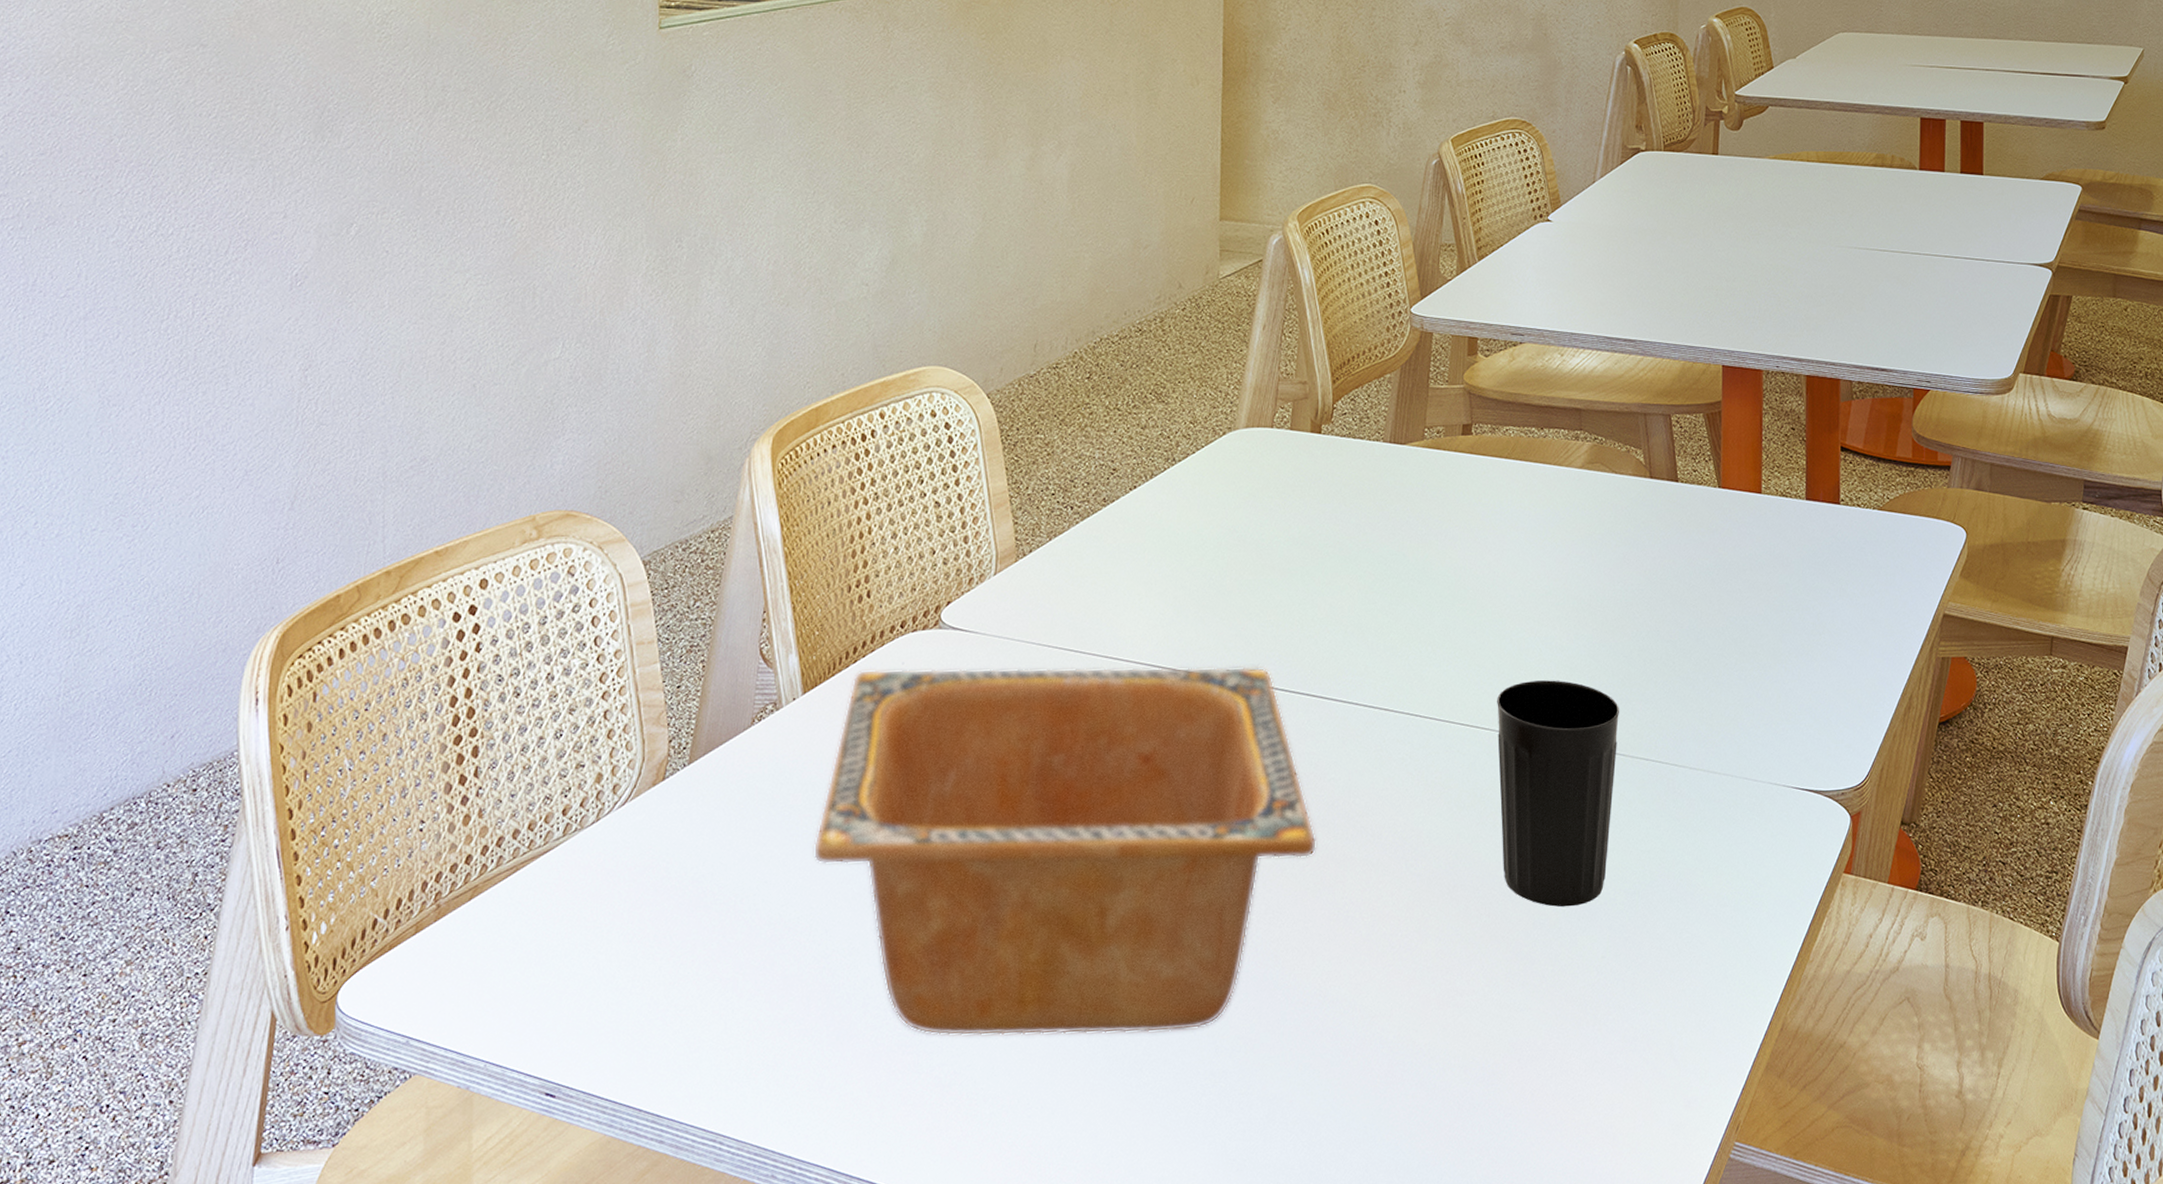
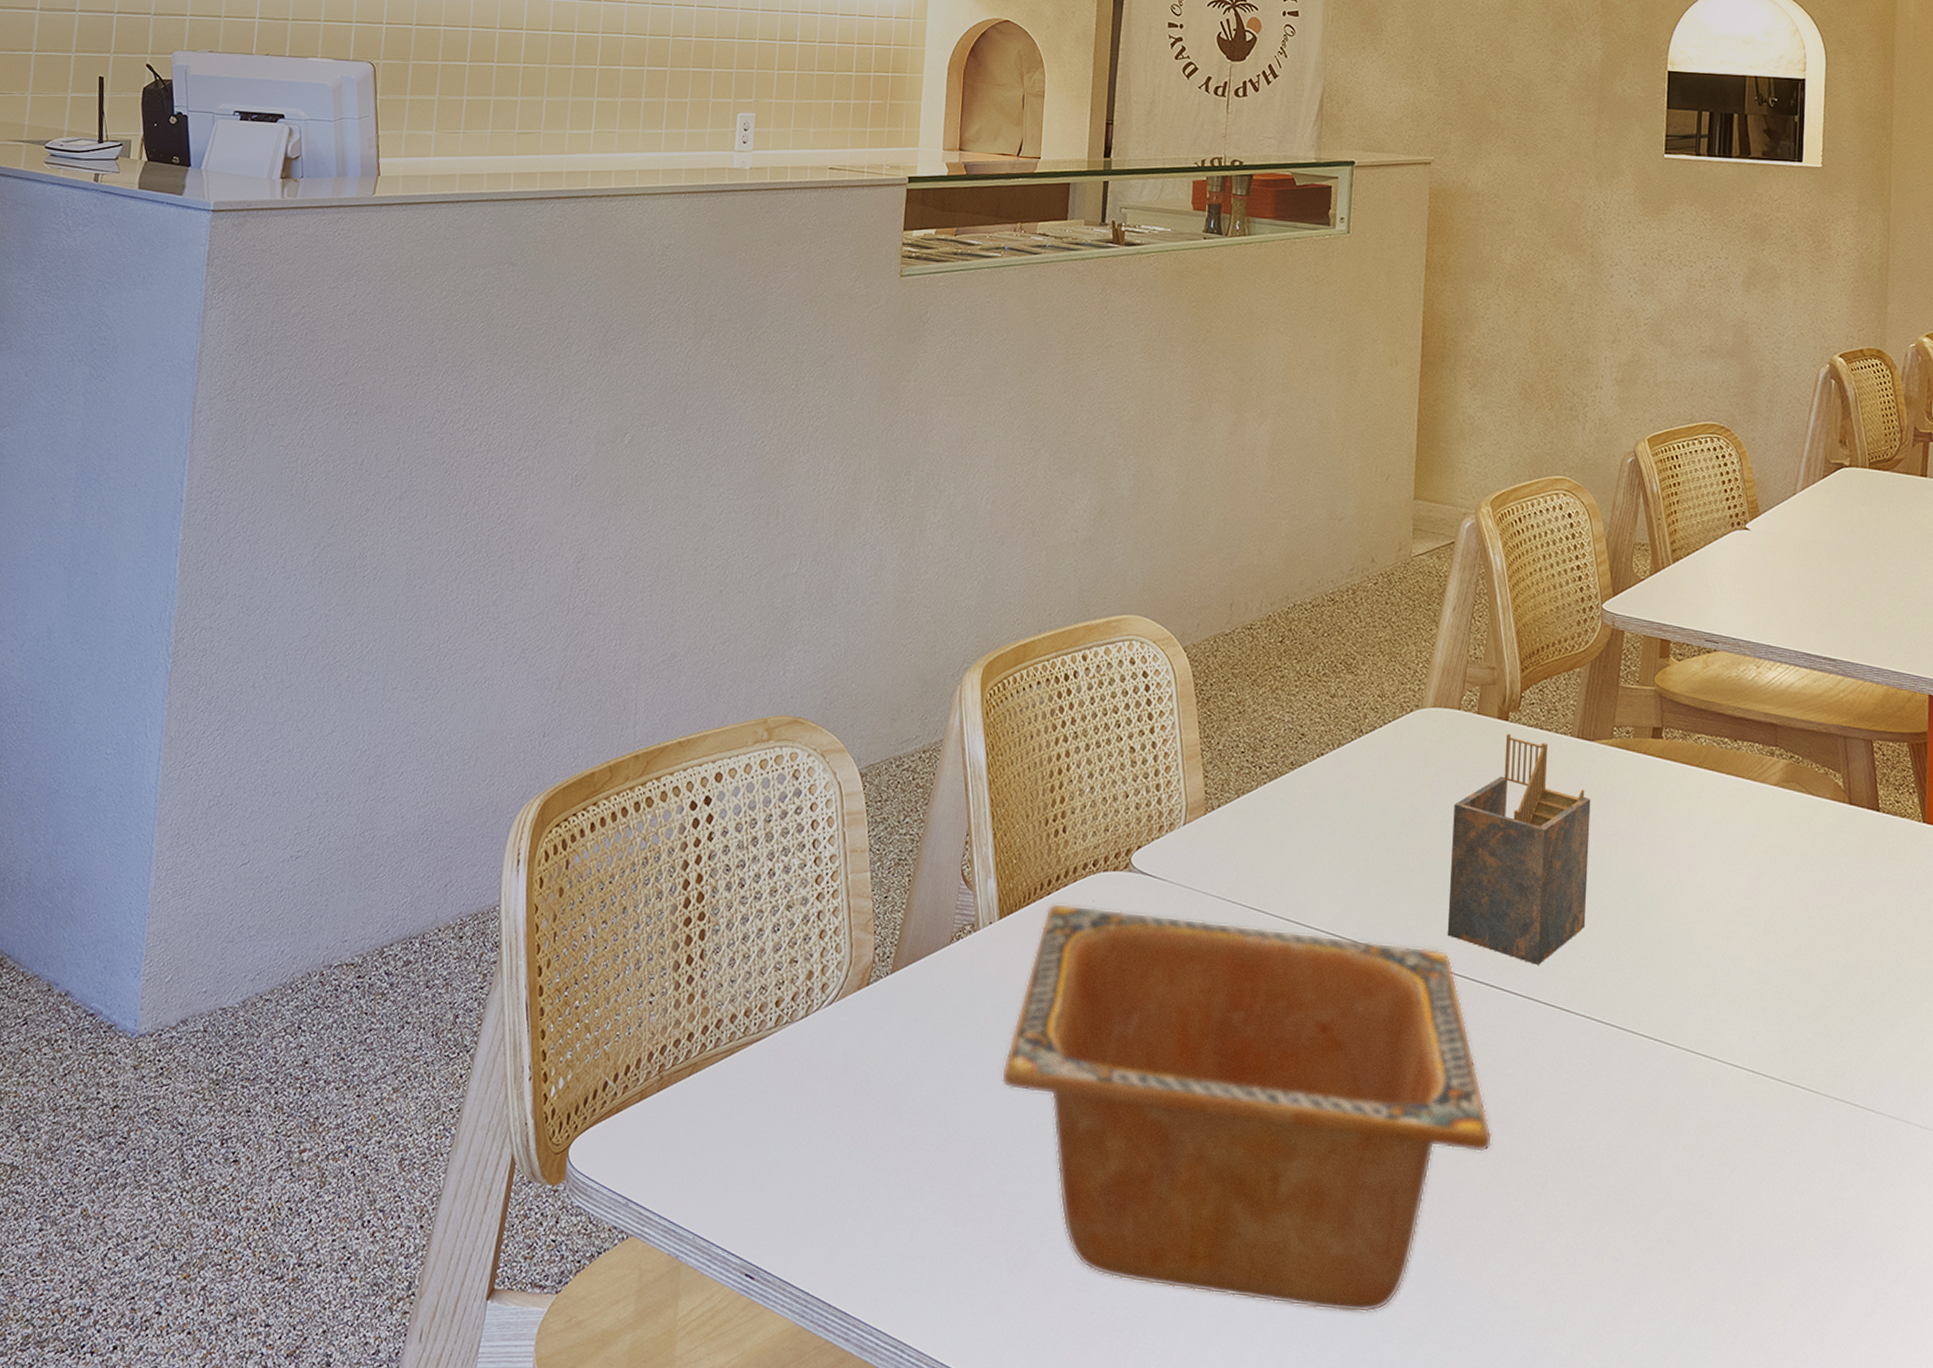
napkin holder: none [1266,446,1404,669] -> present [1447,733,1591,965]
cup: present [1497,680,1620,907] -> none [1682,1000,1813,1246]

